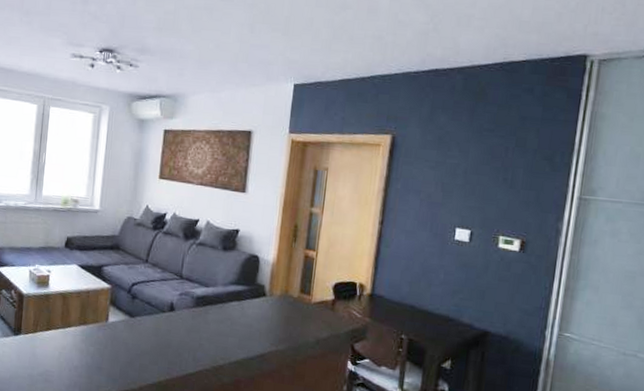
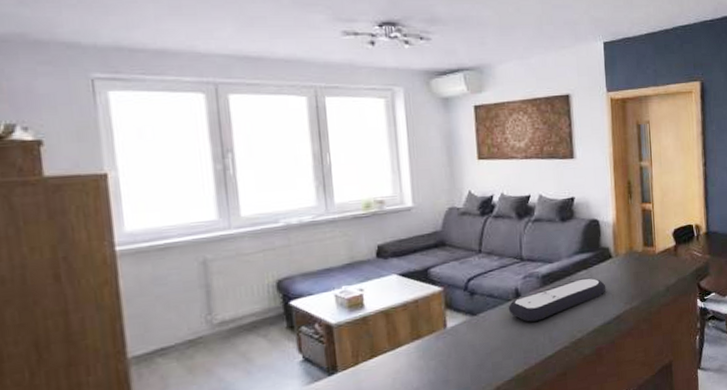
remote control: none [161,308,255,338] -> present [508,277,606,322]

